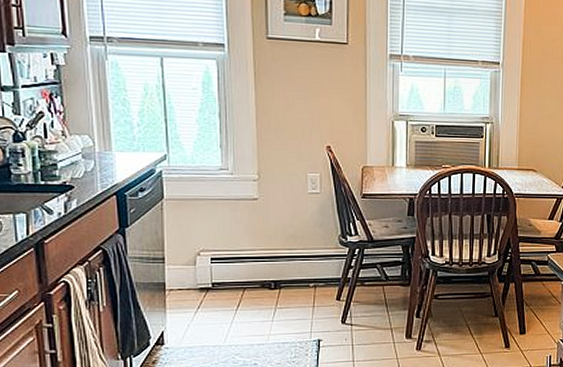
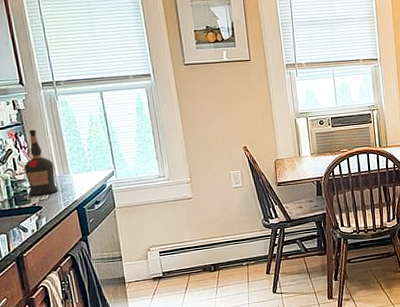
liquor bottle: none [57,91,96,172] -> present [24,129,58,196]

